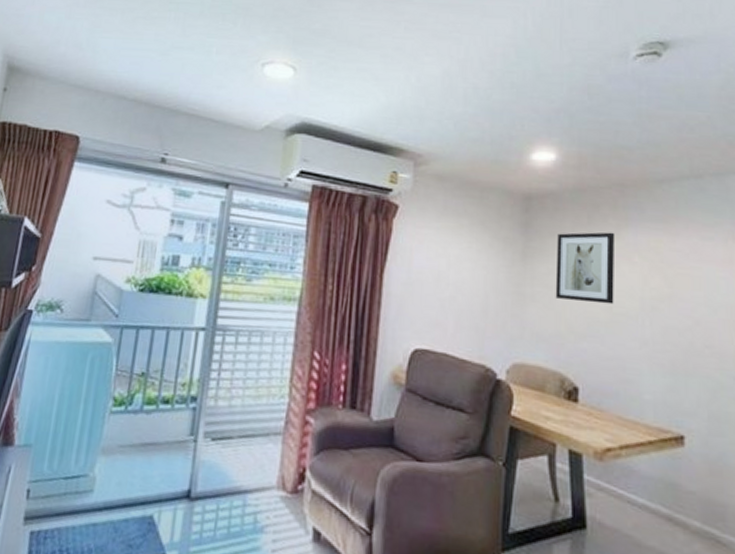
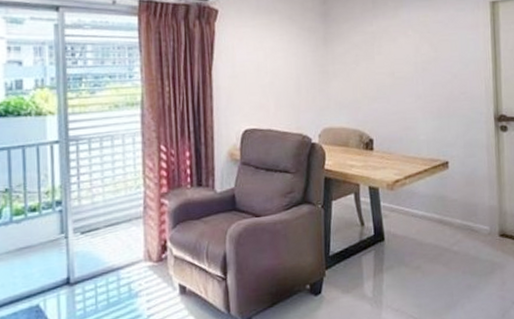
wall art: present [555,232,615,305] -> none [350,13,396,72]

